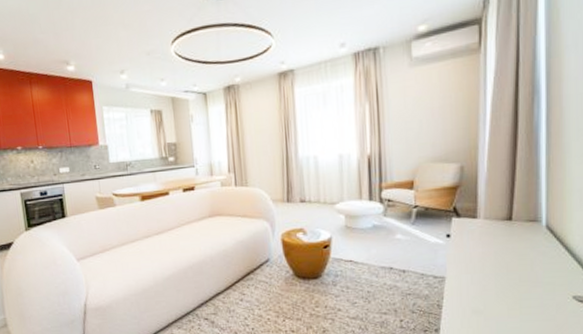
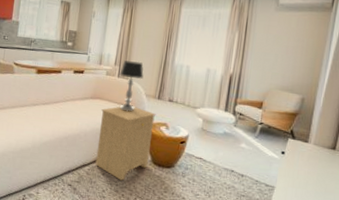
side table: none [224,216,291,303] -> present [95,106,156,181]
table lamp: none [236,162,265,224] -> present [119,60,144,112]

